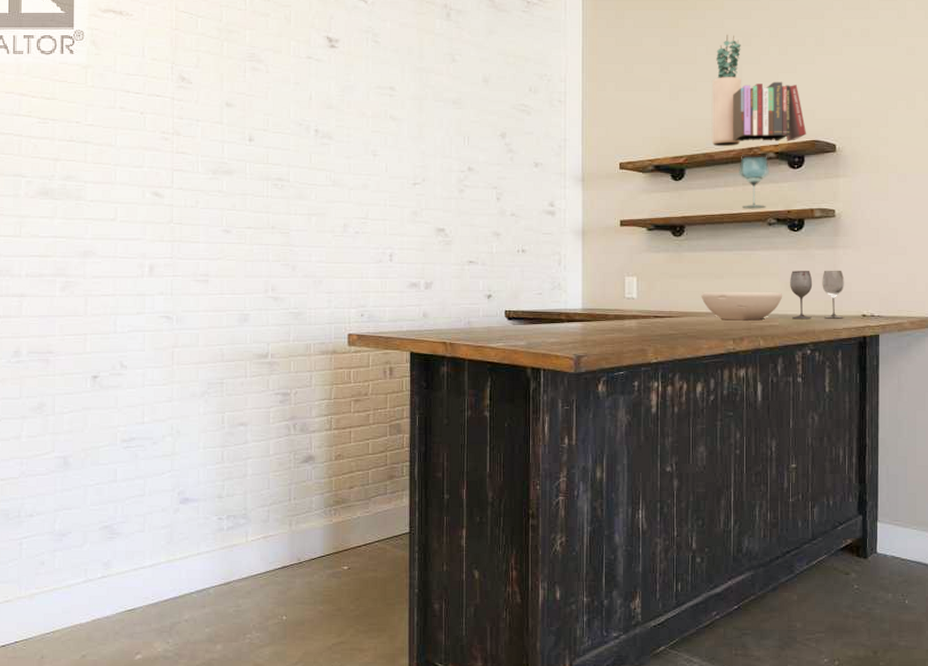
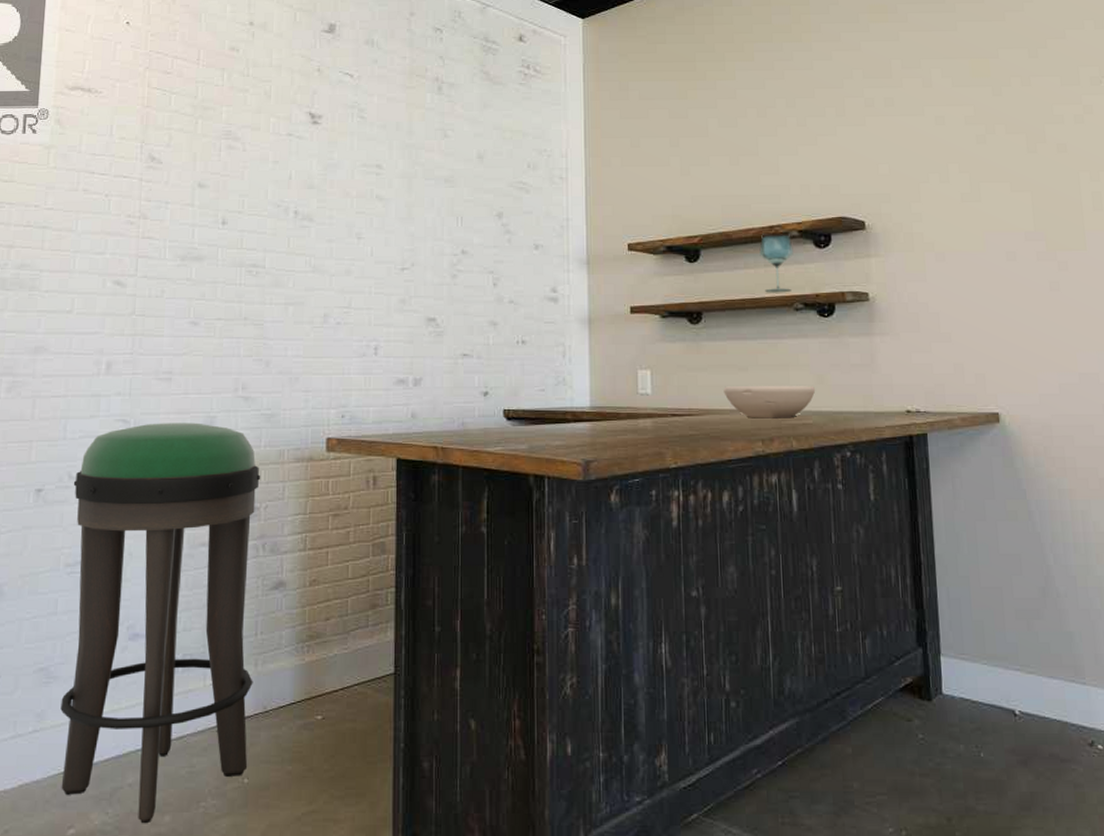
bar stool: none [124,319,290,651] -> present [60,423,260,824]
vase: present [711,34,742,147] -> none [725,105,760,225]
books: present [732,81,807,142] -> none [748,154,833,220]
wineglass: present [790,270,845,320] -> none [822,360,886,417]

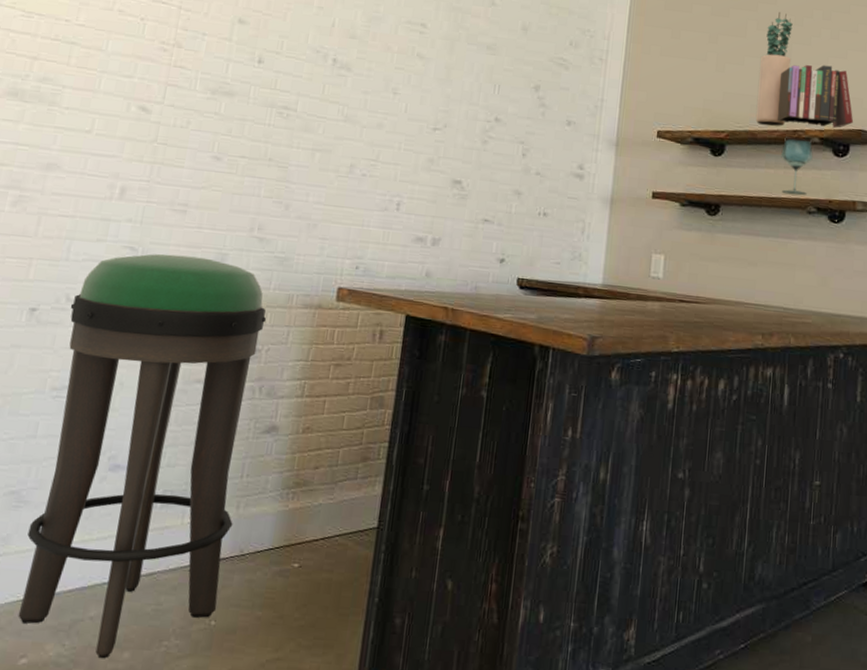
bowl: present [723,385,816,419] -> none [731,278,818,316]
vase: none [725,105,760,225] -> present [755,11,793,127]
books: none [748,154,833,220] -> present [778,65,854,129]

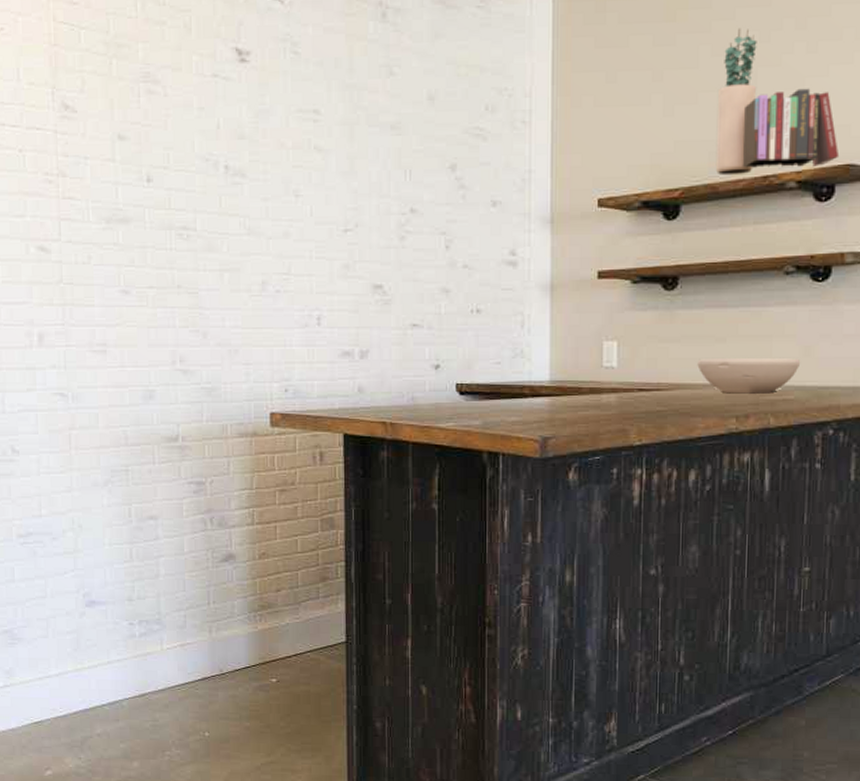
bar stool: present [18,254,266,659] -> none [17,396,209,768]
bowl: none [731,278,818,316] -> present [697,357,801,394]
wine glass: present [781,137,813,196] -> none [749,185,789,255]

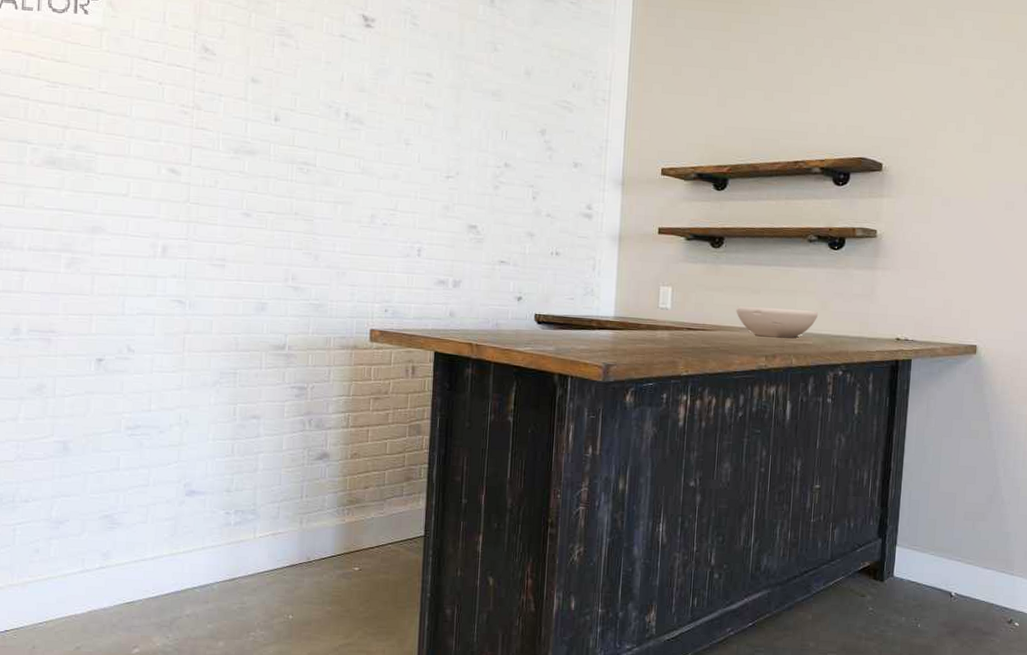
vase: present [715,28,757,176] -> none [757,41,794,159]
books: present [743,88,840,168] -> none [779,94,854,158]

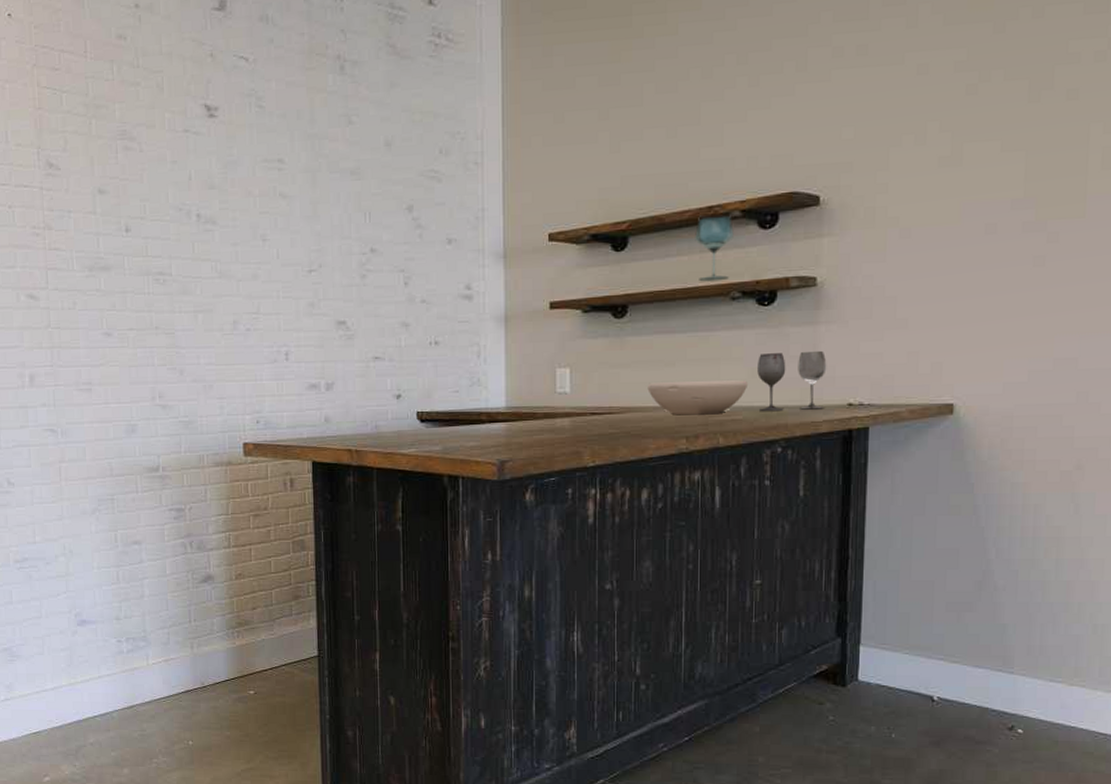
wine glass: none [782,168,814,225] -> present [695,215,734,282]
wineglass: none [826,290,882,341] -> present [757,350,827,412]

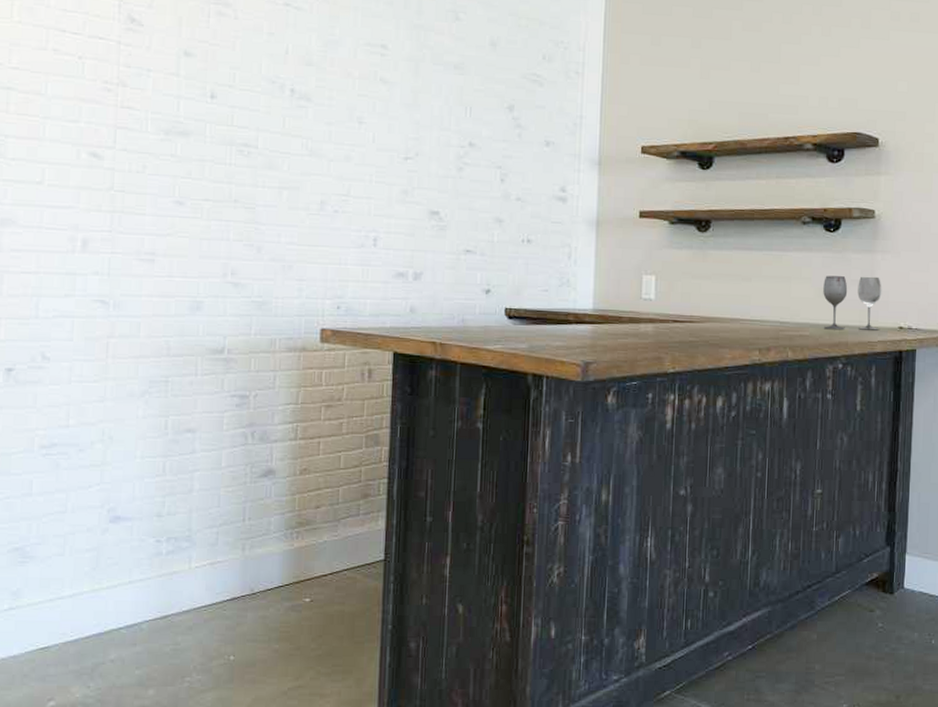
bowl: present [647,380,749,416] -> none [726,295,815,330]
wine glass: present [695,215,734,282] -> none [772,144,806,206]

